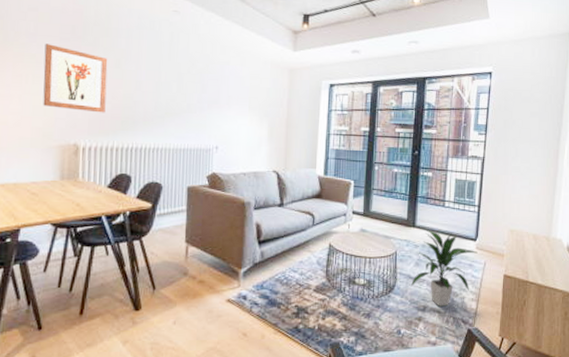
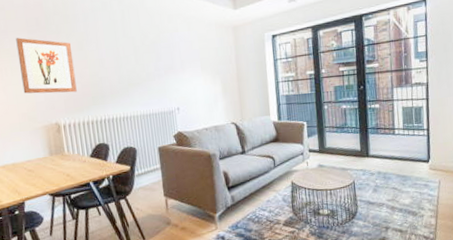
indoor plant: present [410,230,478,307] -> none [371,158,432,226]

